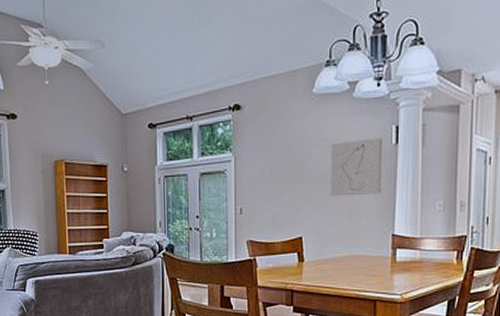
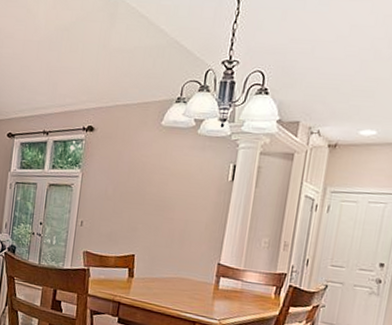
wall art: present [331,137,382,196] -> none [166,172,220,225]

